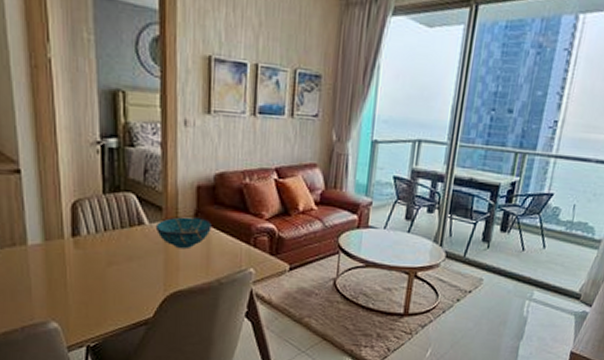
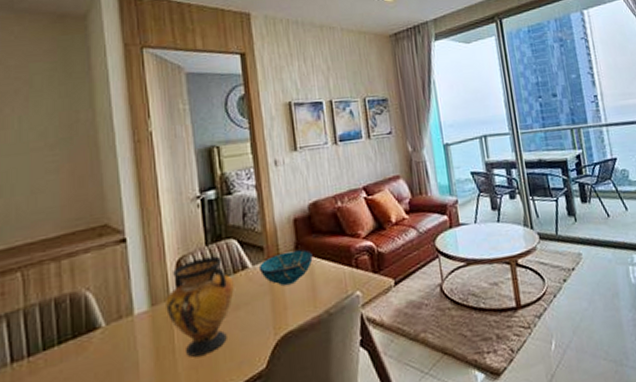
vase: none [59,205,129,294] -> present [166,256,234,357]

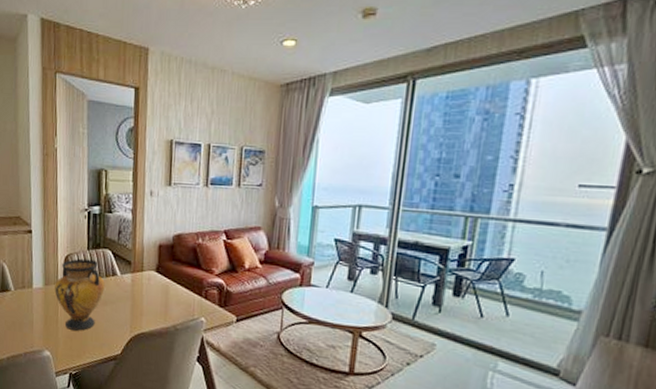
decorative bowl: present [258,249,313,287] -> none [125,270,170,298]

